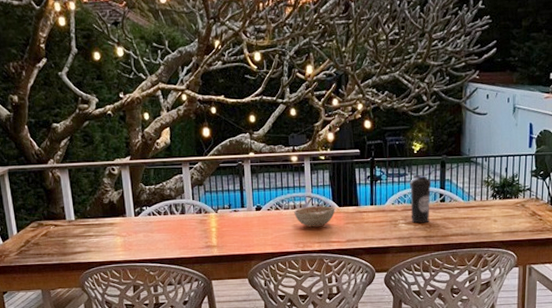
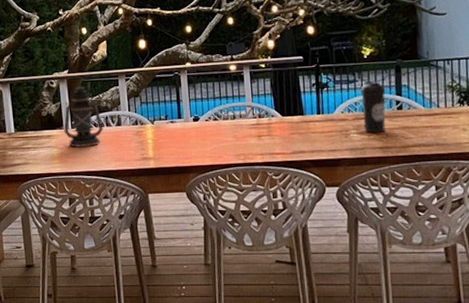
lantern: none [127,173,168,236] -> present [64,86,104,148]
decorative bowl: present [294,206,335,228] -> none [234,115,279,139]

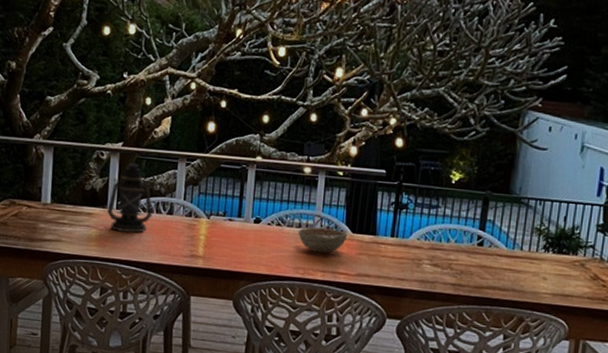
decorative bowl: none [234,115,279,139] -> present [298,227,348,254]
water bottle: present [361,80,386,133] -> none [438,208,469,268]

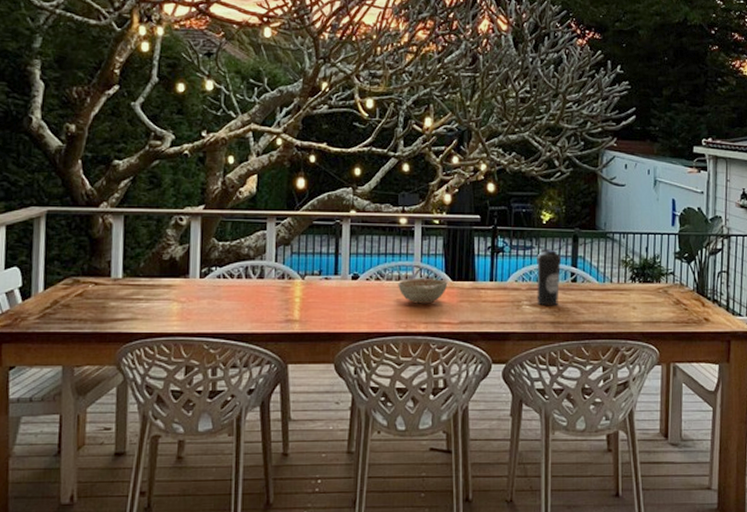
lantern: present [107,162,153,233] -> none [189,226,241,303]
water bottle: none [438,208,469,268] -> present [537,248,562,306]

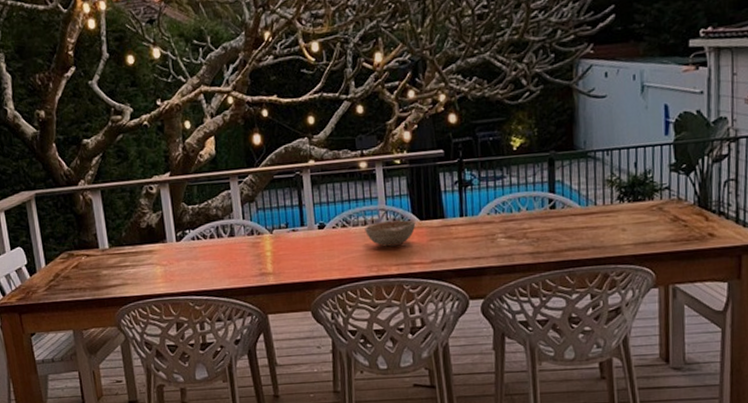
water bottle: present [537,248,562,306] -> none [509,175,538,237]

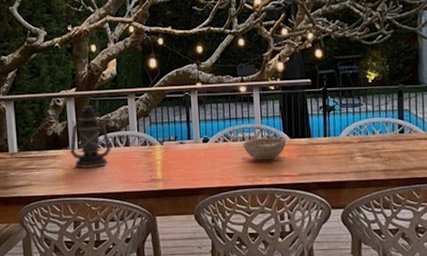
lantern: none [167,190,214,264] -> present [70,104,111,169]

